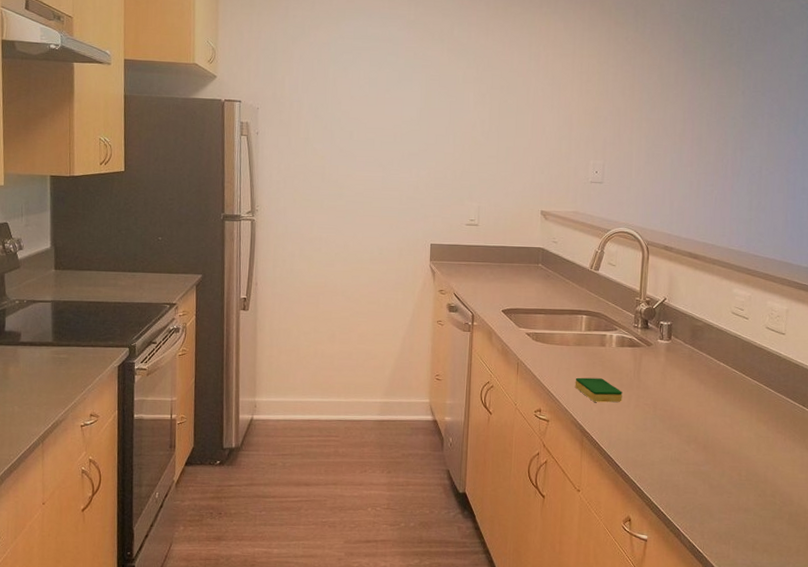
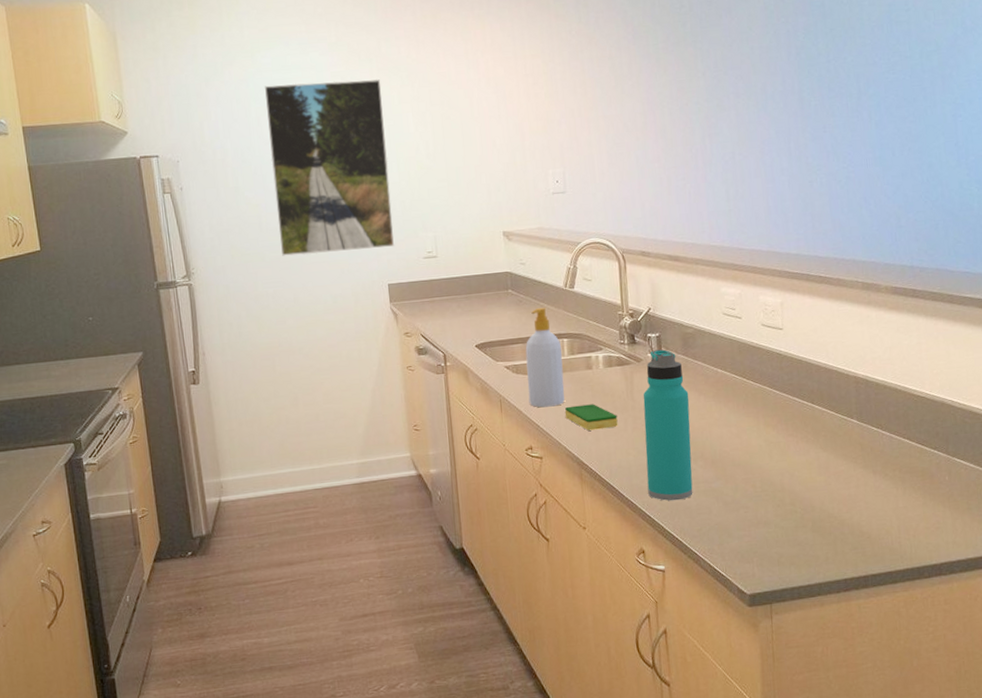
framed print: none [338,51,449,210] -> present [265,79,394,256]
soap bottle: none [543,284,581,376] -> present [525,308,565,408]
water bottle: none [641,337,691,478] -> present [643,349,693,501]

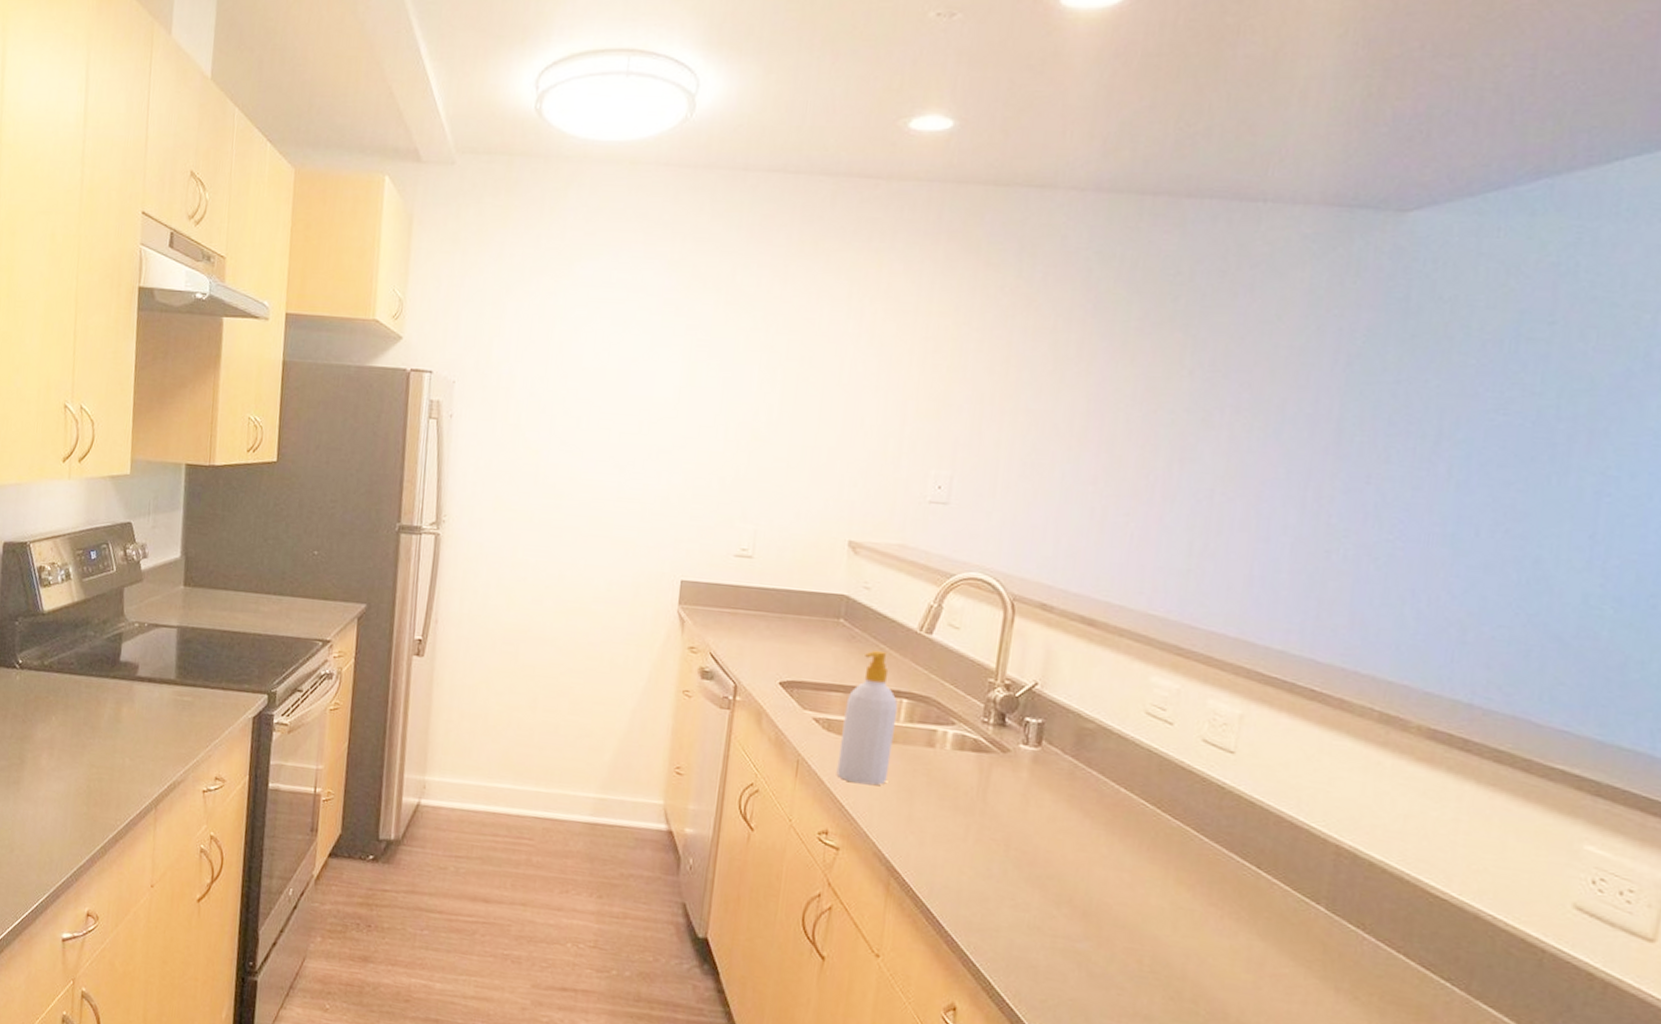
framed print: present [265,79,394,256] -> none [555,304,727,533]
dish sponge: present [565,404,618,431] -> none [882,789,957,832]
water bottle: present [643,349,693,501] -> none [979,741,1069,954]

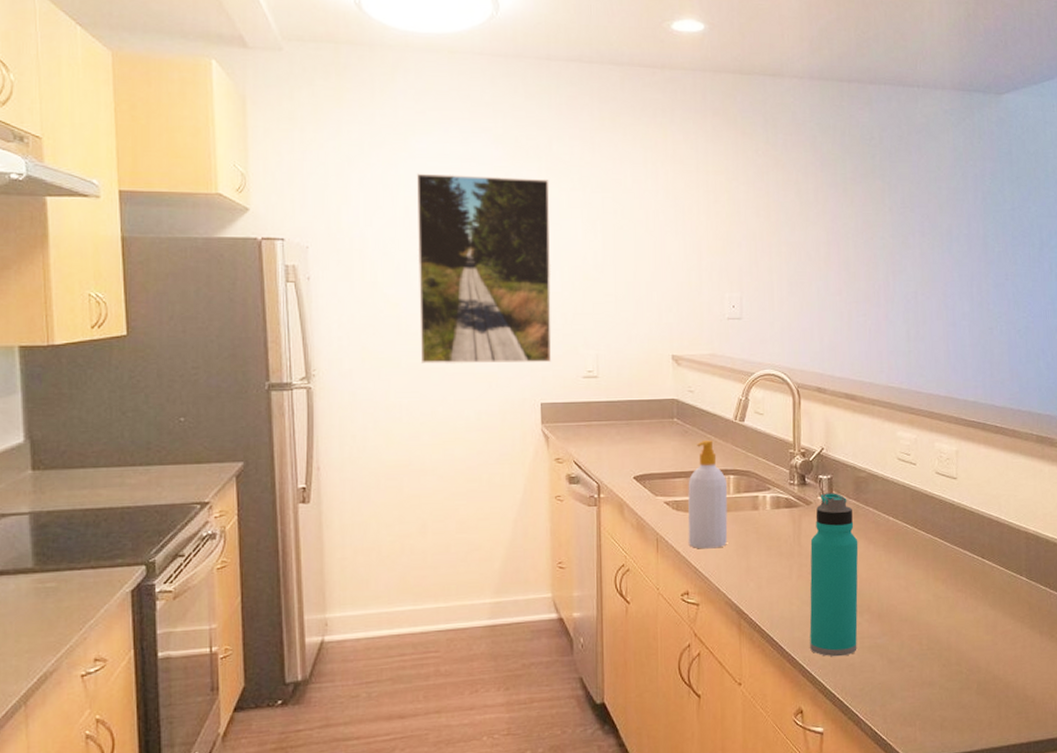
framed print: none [555,304,727,533] -> present [417,173,552,364]
water bottle: none [979,741,1069,954] -> present [809,493,859,657]

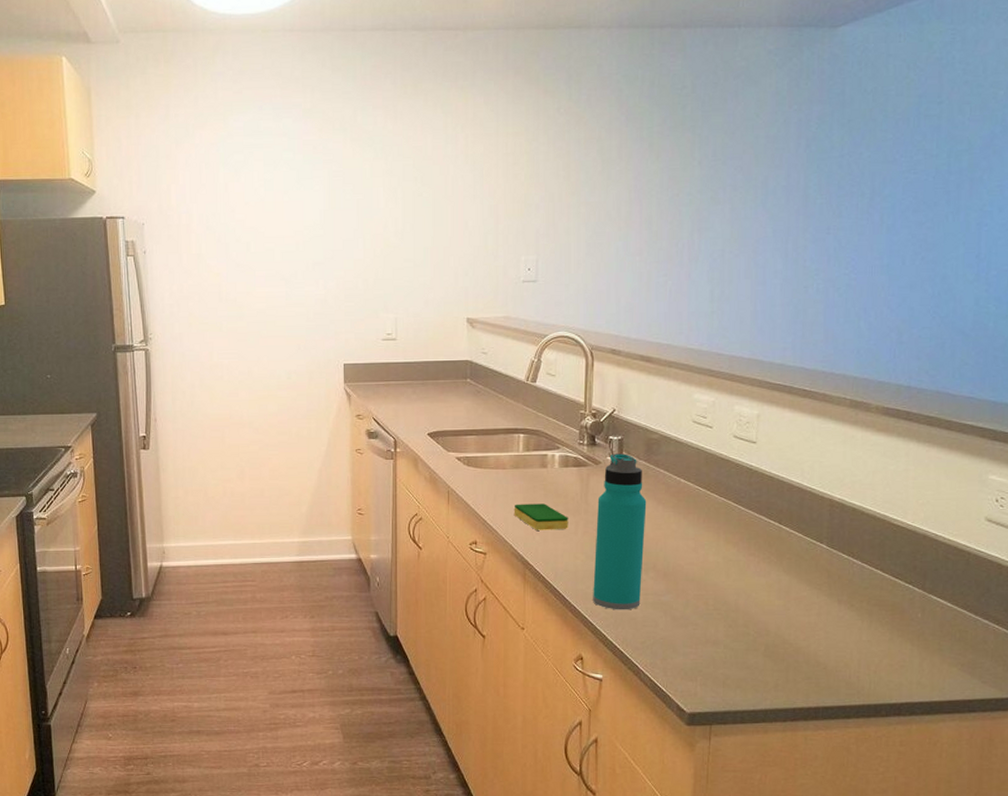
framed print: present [417,173,552,364] -> none [235,149,355,328]
soap bottle: present [687,440,728,549] -> none [478,400,517,503]
dish sponge: none [726,548,783,577] -> present [514,503,568,530]

